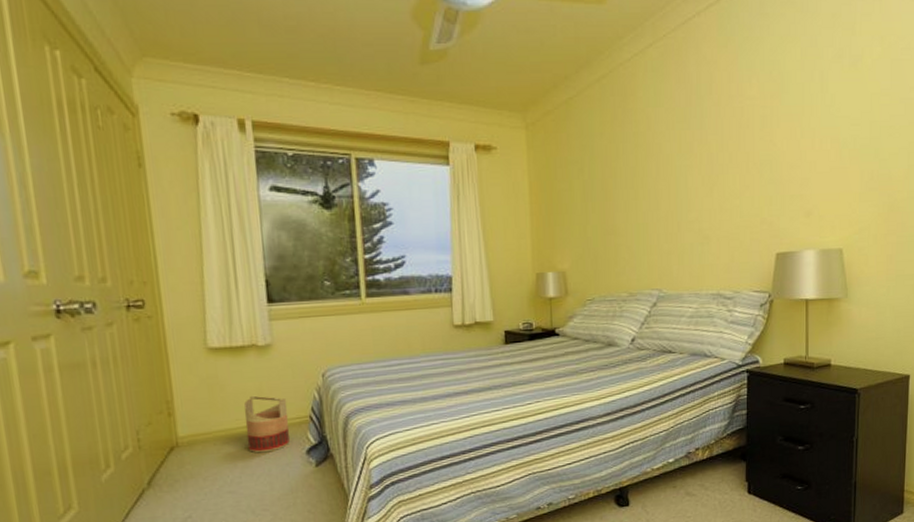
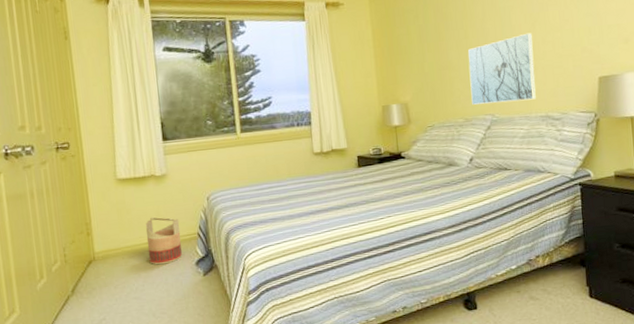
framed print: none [637,198,710,277] -> present [468,32,537,105]

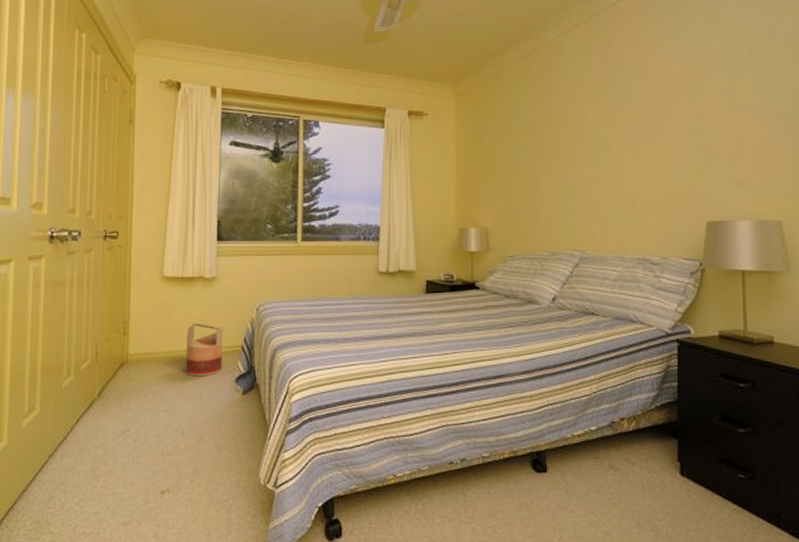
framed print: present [468,32,537,105] -> none [559,165,635,239]

